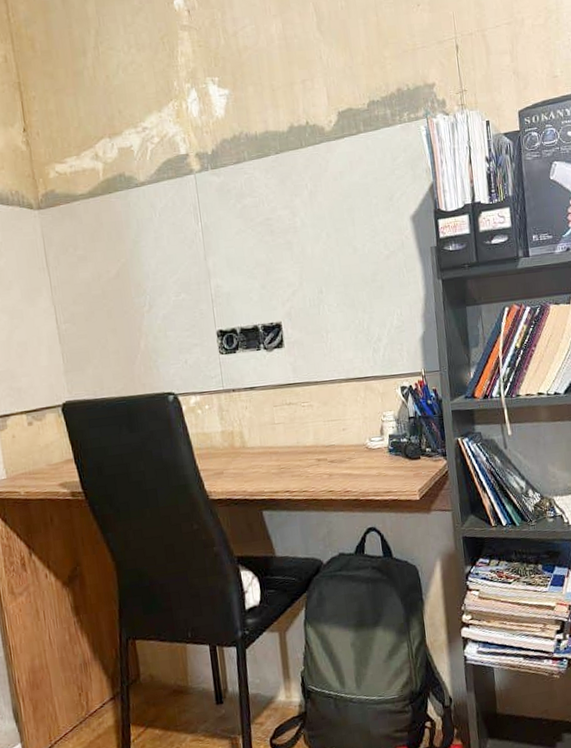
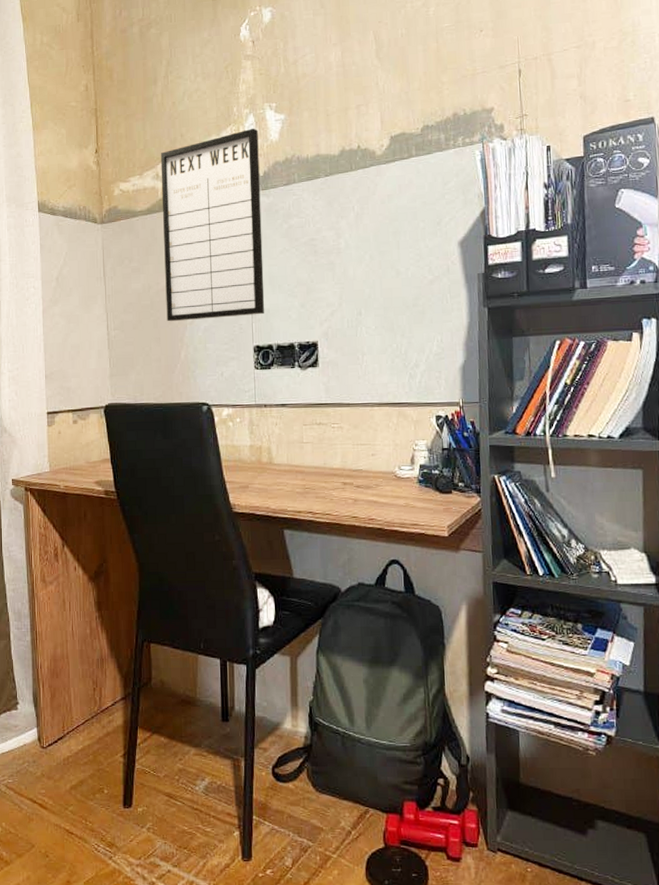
writing board: none [97,103,225,311] -> present [160,128,265,322]

